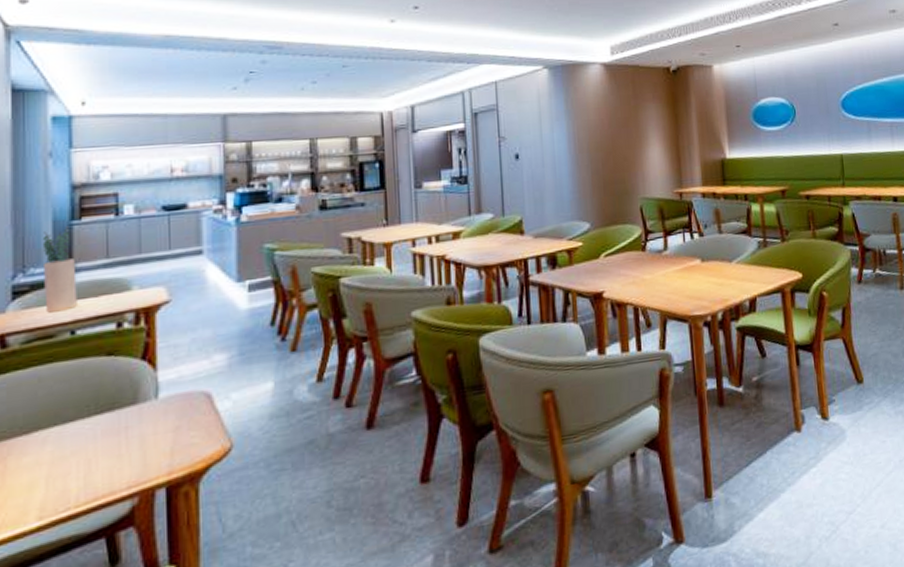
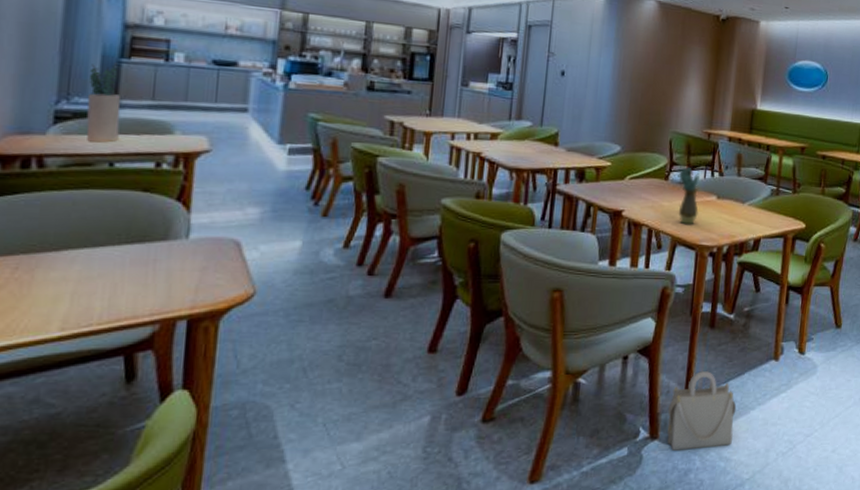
vase: none [654,232,684,296] -> present [678,165,700,225]
handbag: none [688,456,767,554] -> present [667,371,737,451]

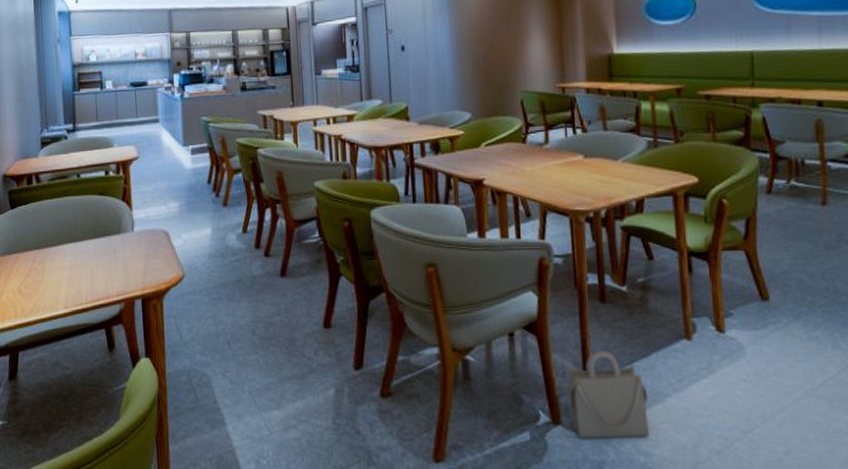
vase: present [86,63,121,144] -> none [57,96,80,161]
vase: present [678,165,700,225] -> none [535,125,566,189]

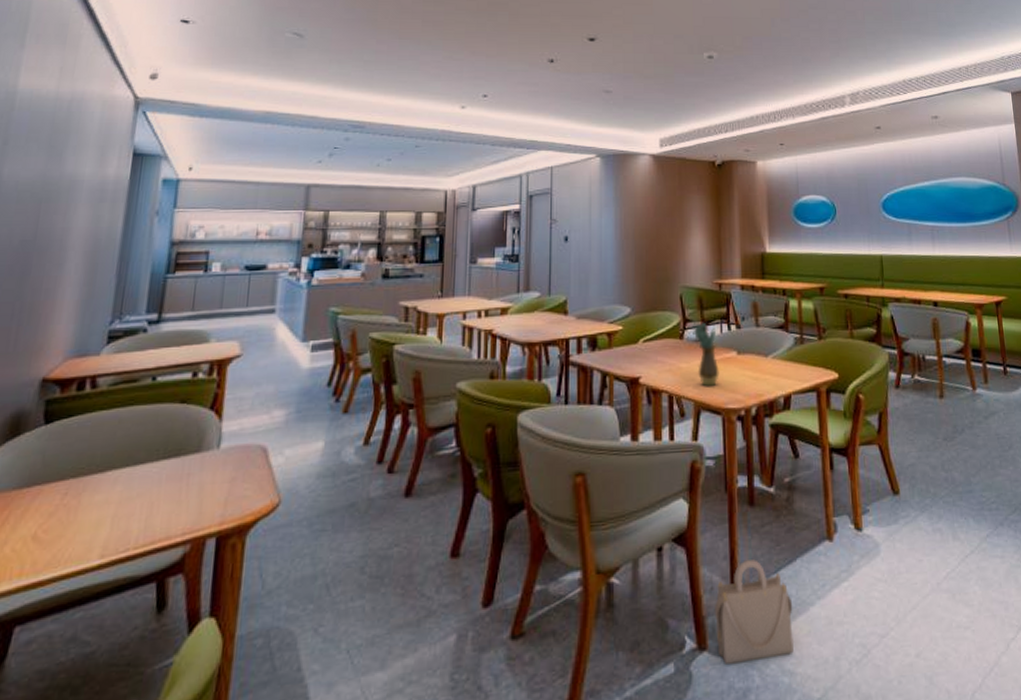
vase: none [535,125,566,189] -> present [692,321,720,387]

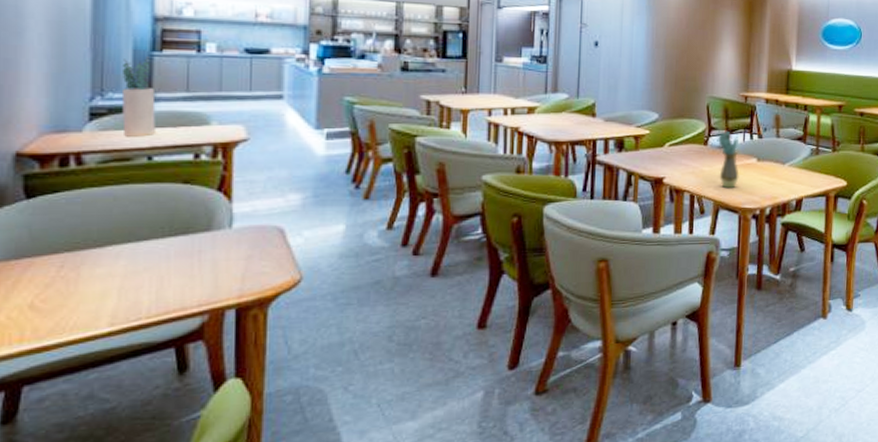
vase: none [134,279,165,360] -> present [121,56,156,138]
handbag: present [713,559,794,664] -> none [719,333,787,413]

